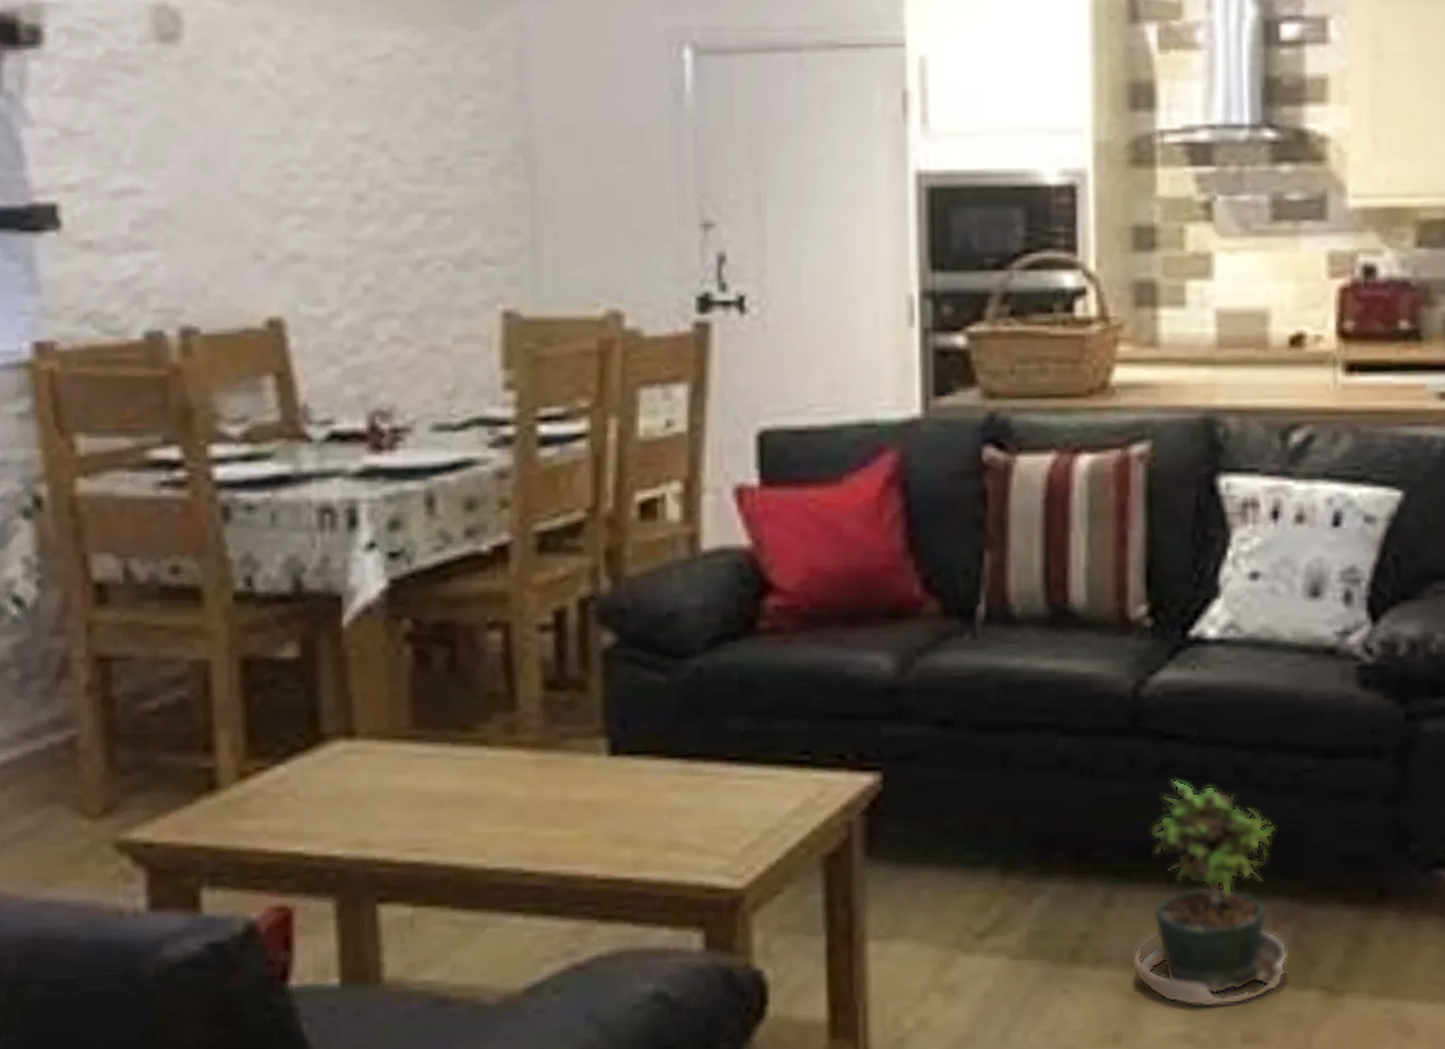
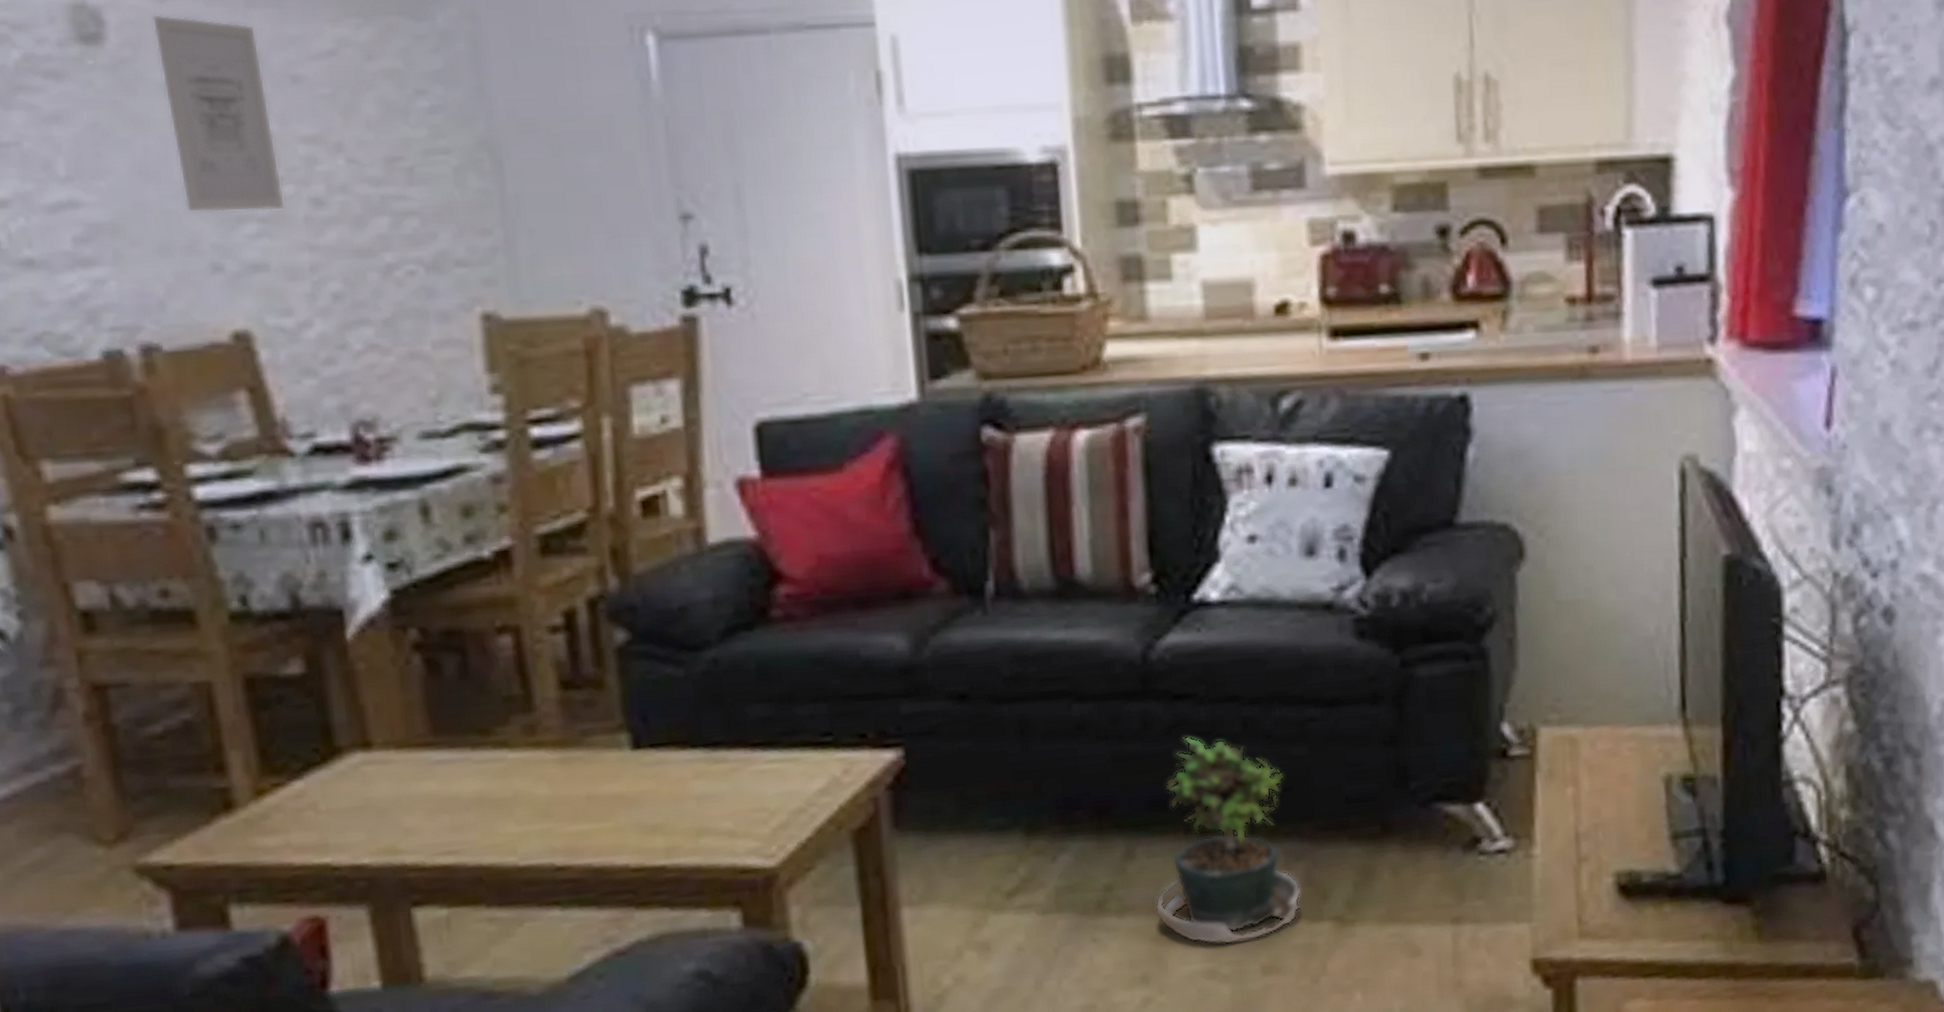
wall art: none [226,17,329,205] -> present [151,14,286,213]

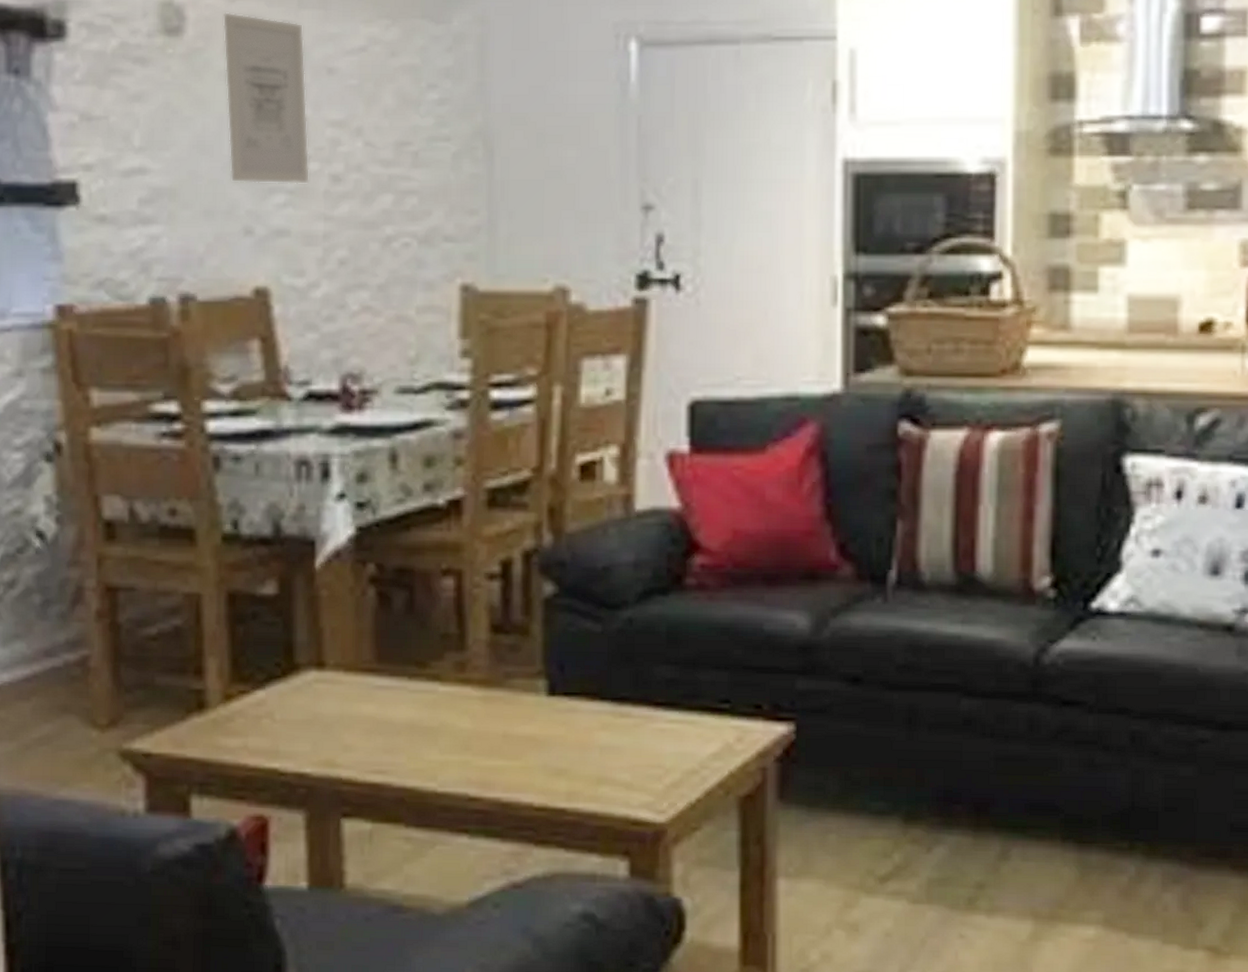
potted plant: present [1155,736,1302,945] -> none [1025,744,1175,960]

